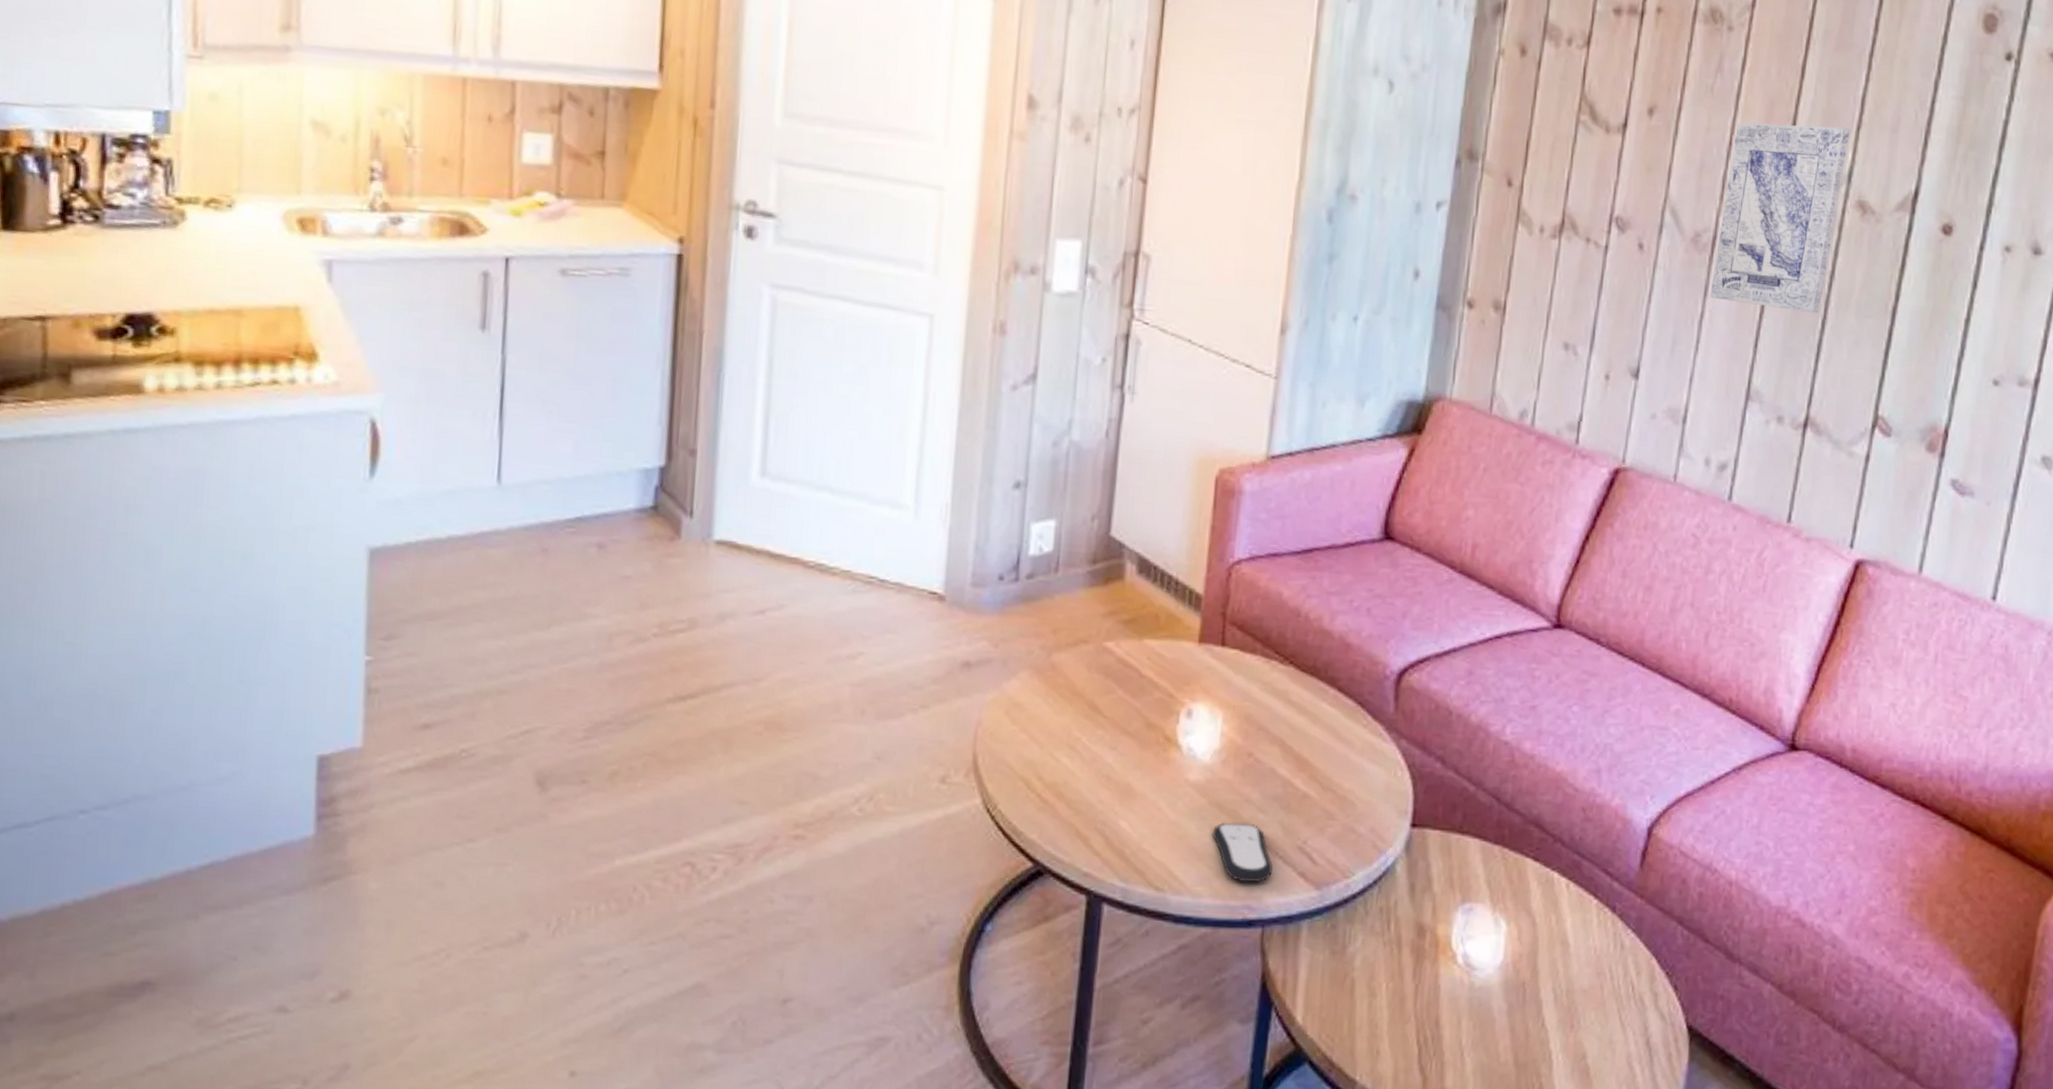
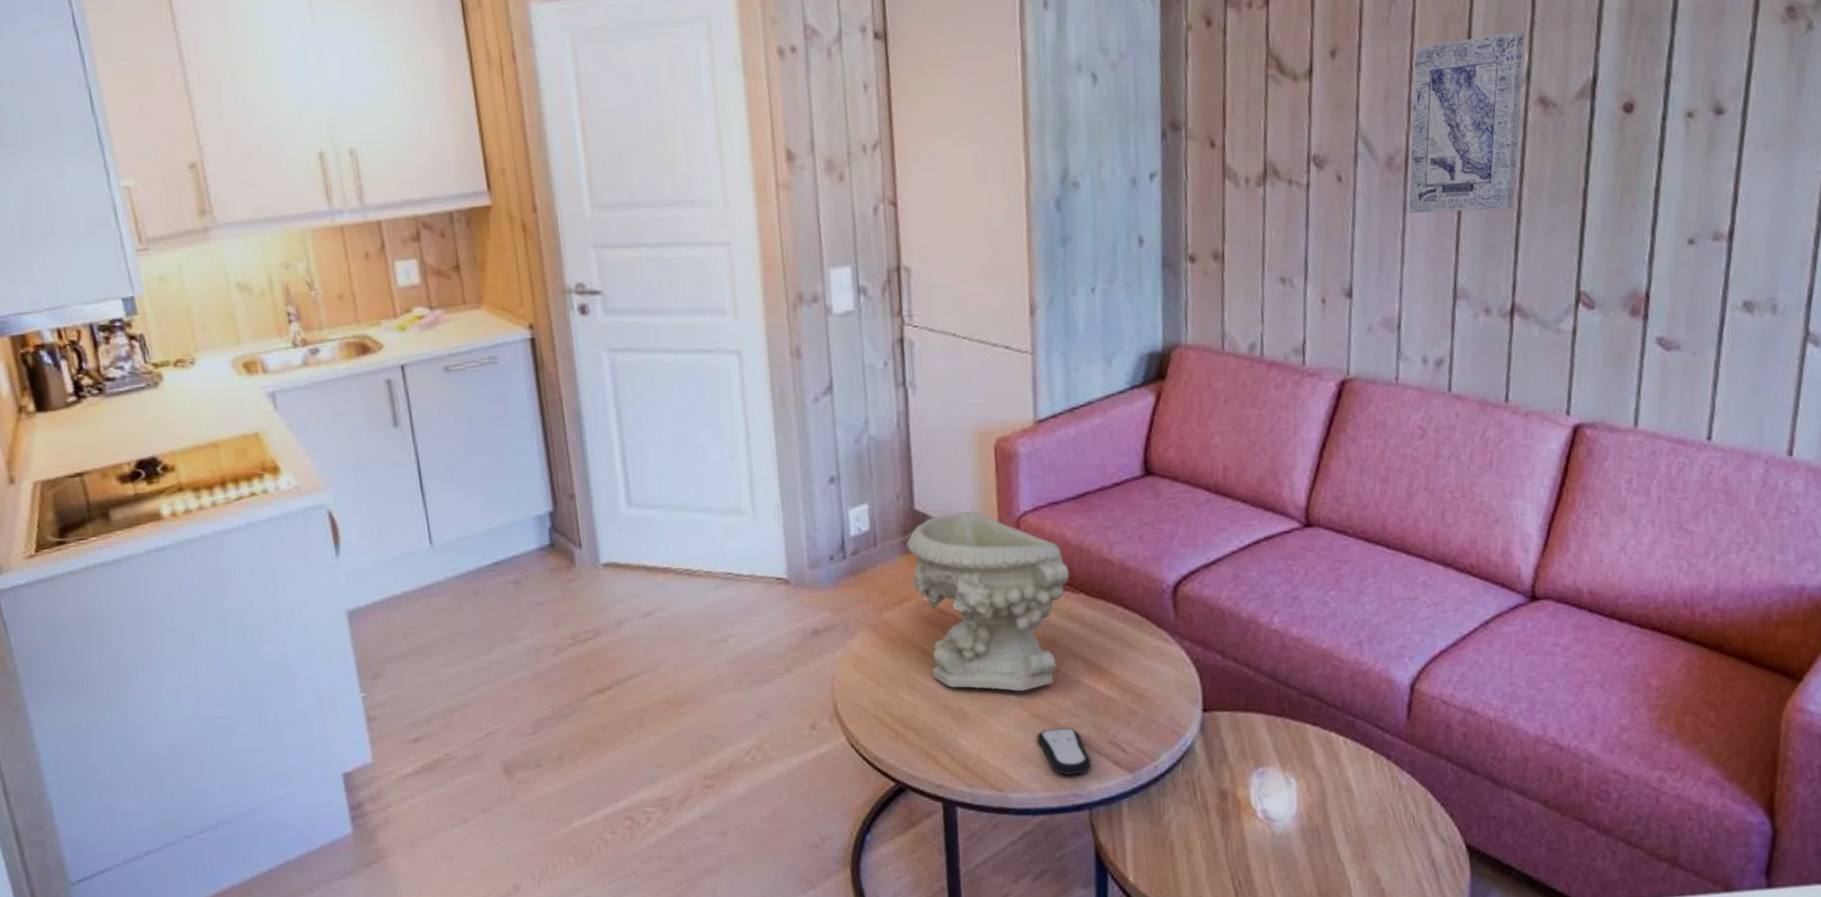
decorative bowl: none [1093,547,1281,773] -> present [906,511,1070,692]

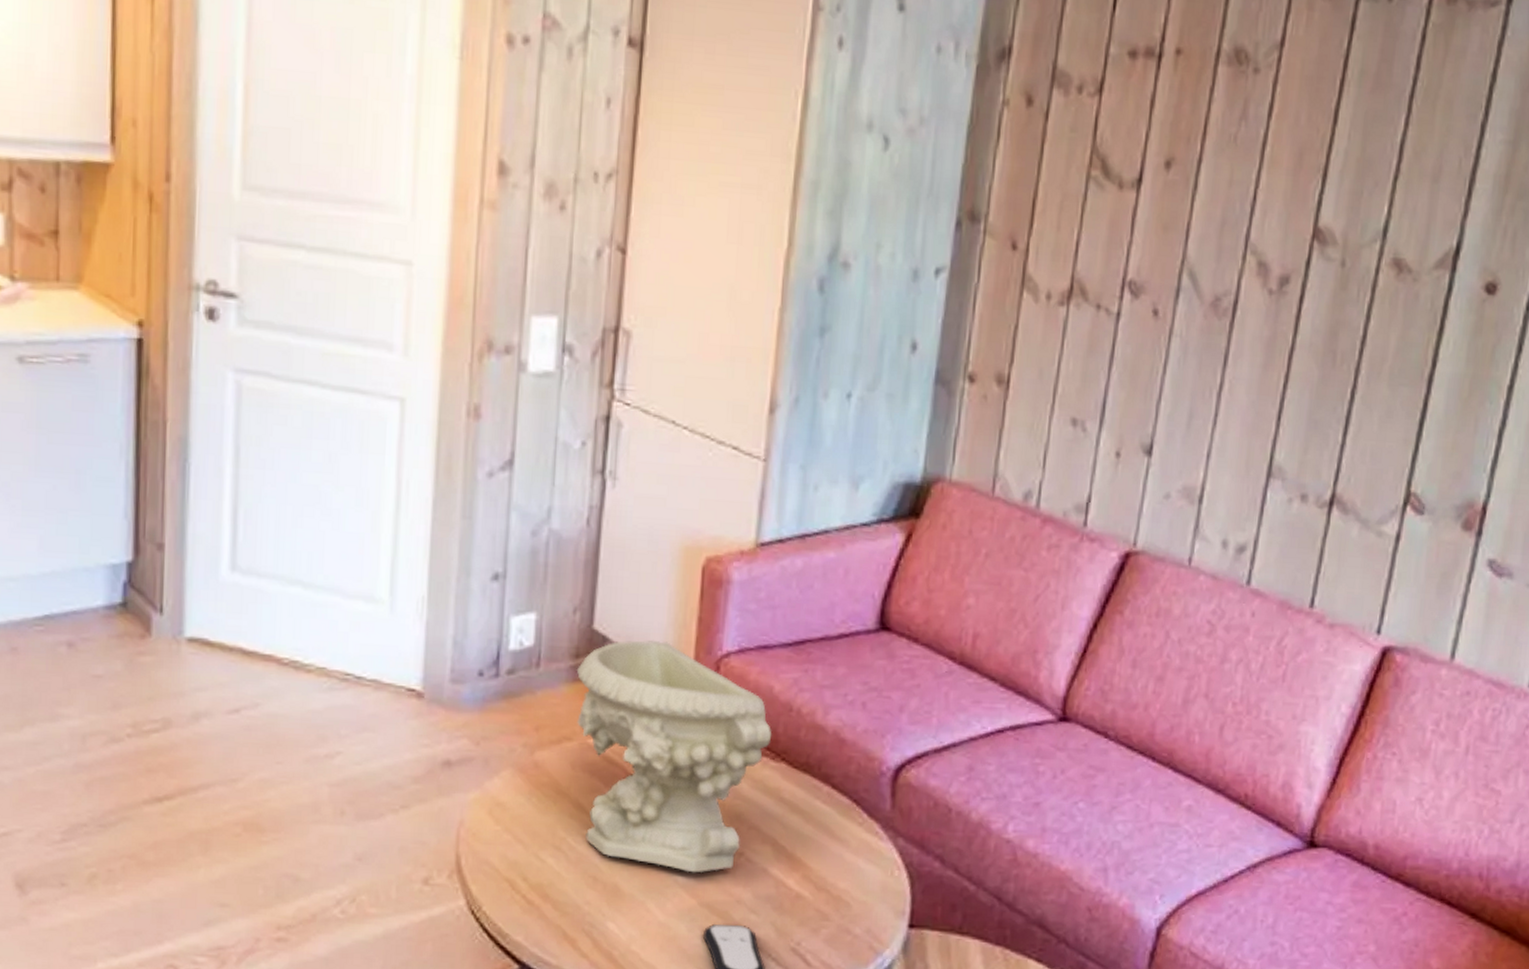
wall art: present [1408,31,1525,213] -> none [1229,174,1388,383]

